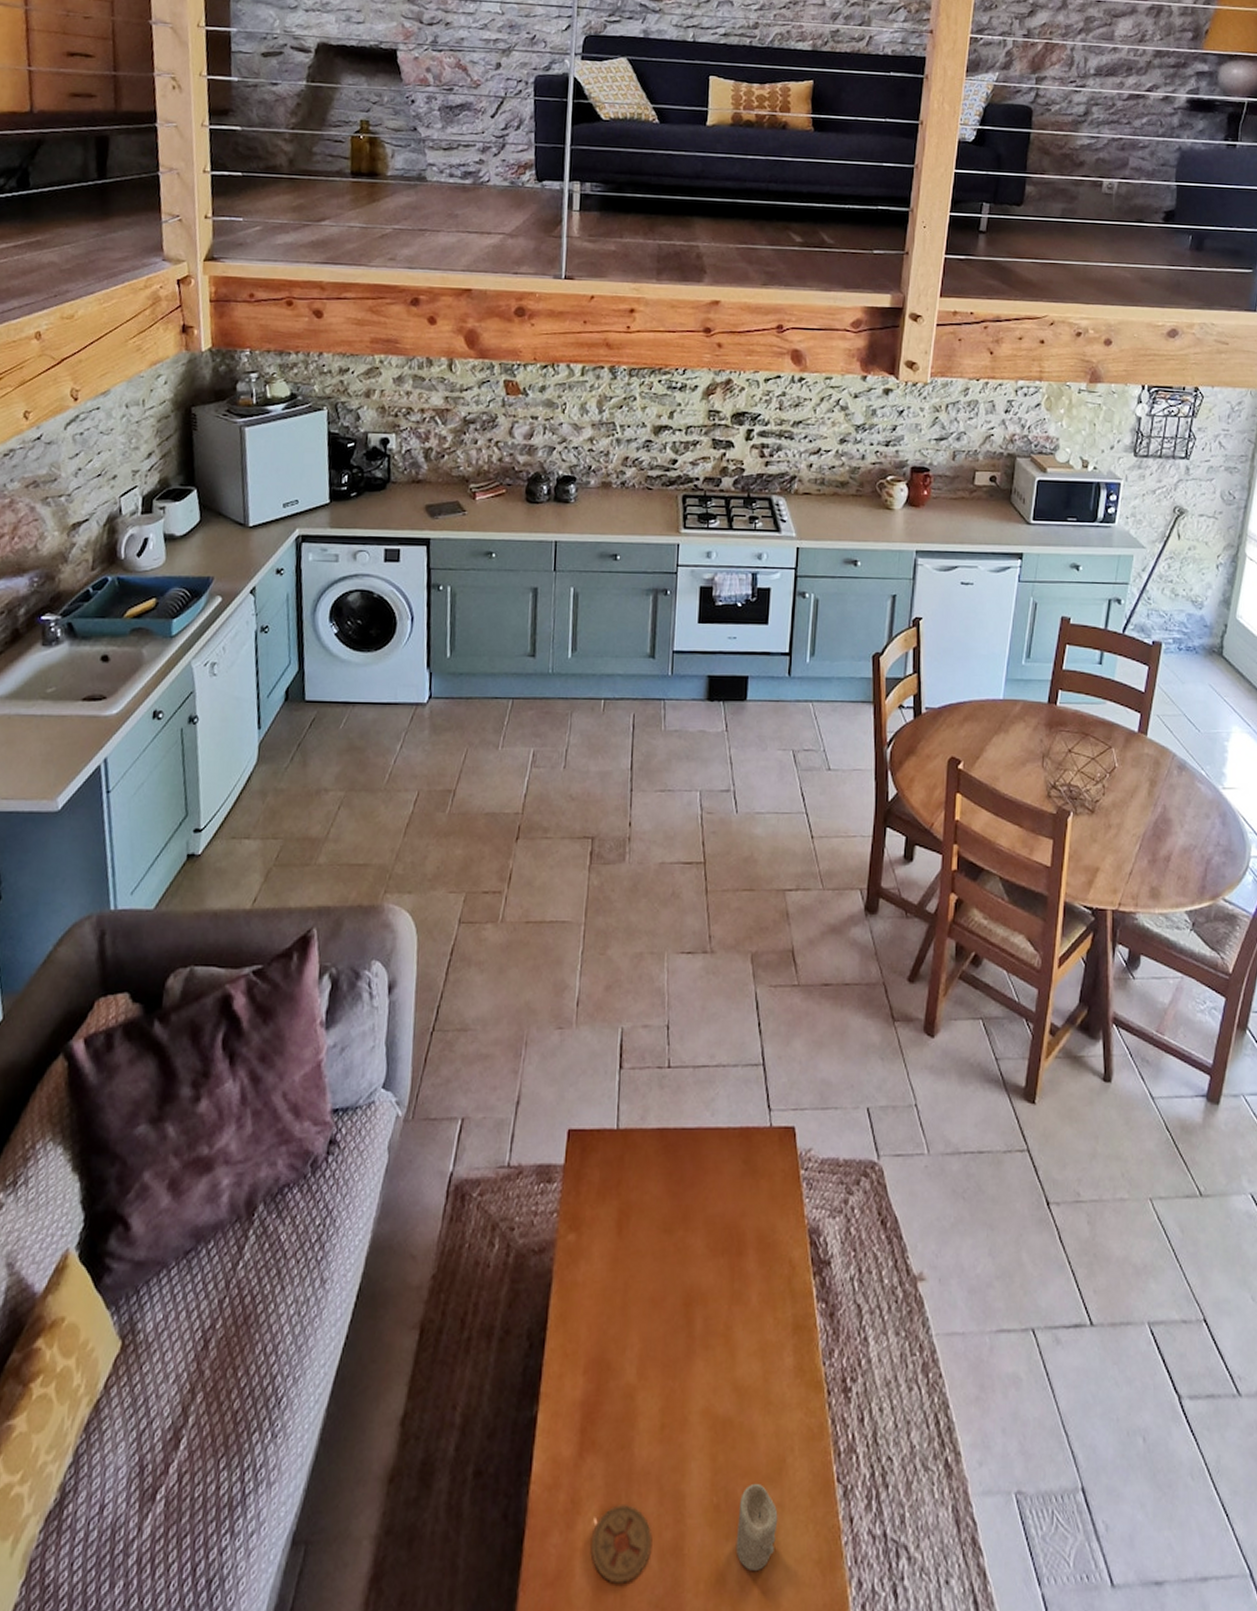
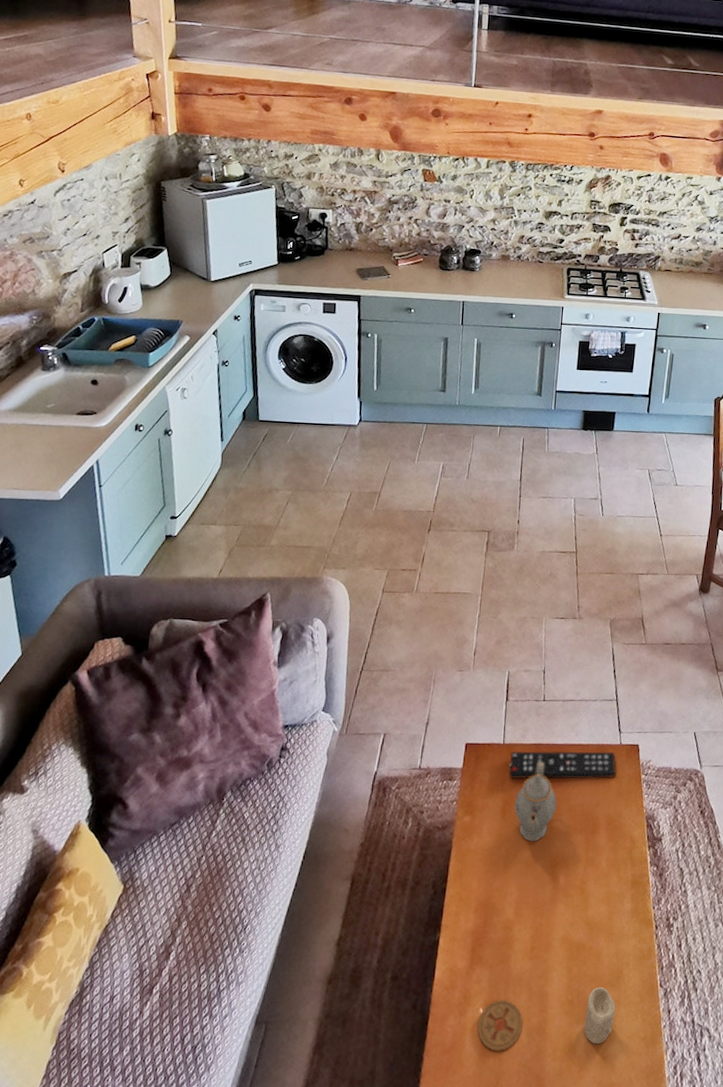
remote control: none [625,1138,767,1180] -> present [509,751,617,780]
teapot: none [633,1153,690,1269] -> present [514,761,557,842]

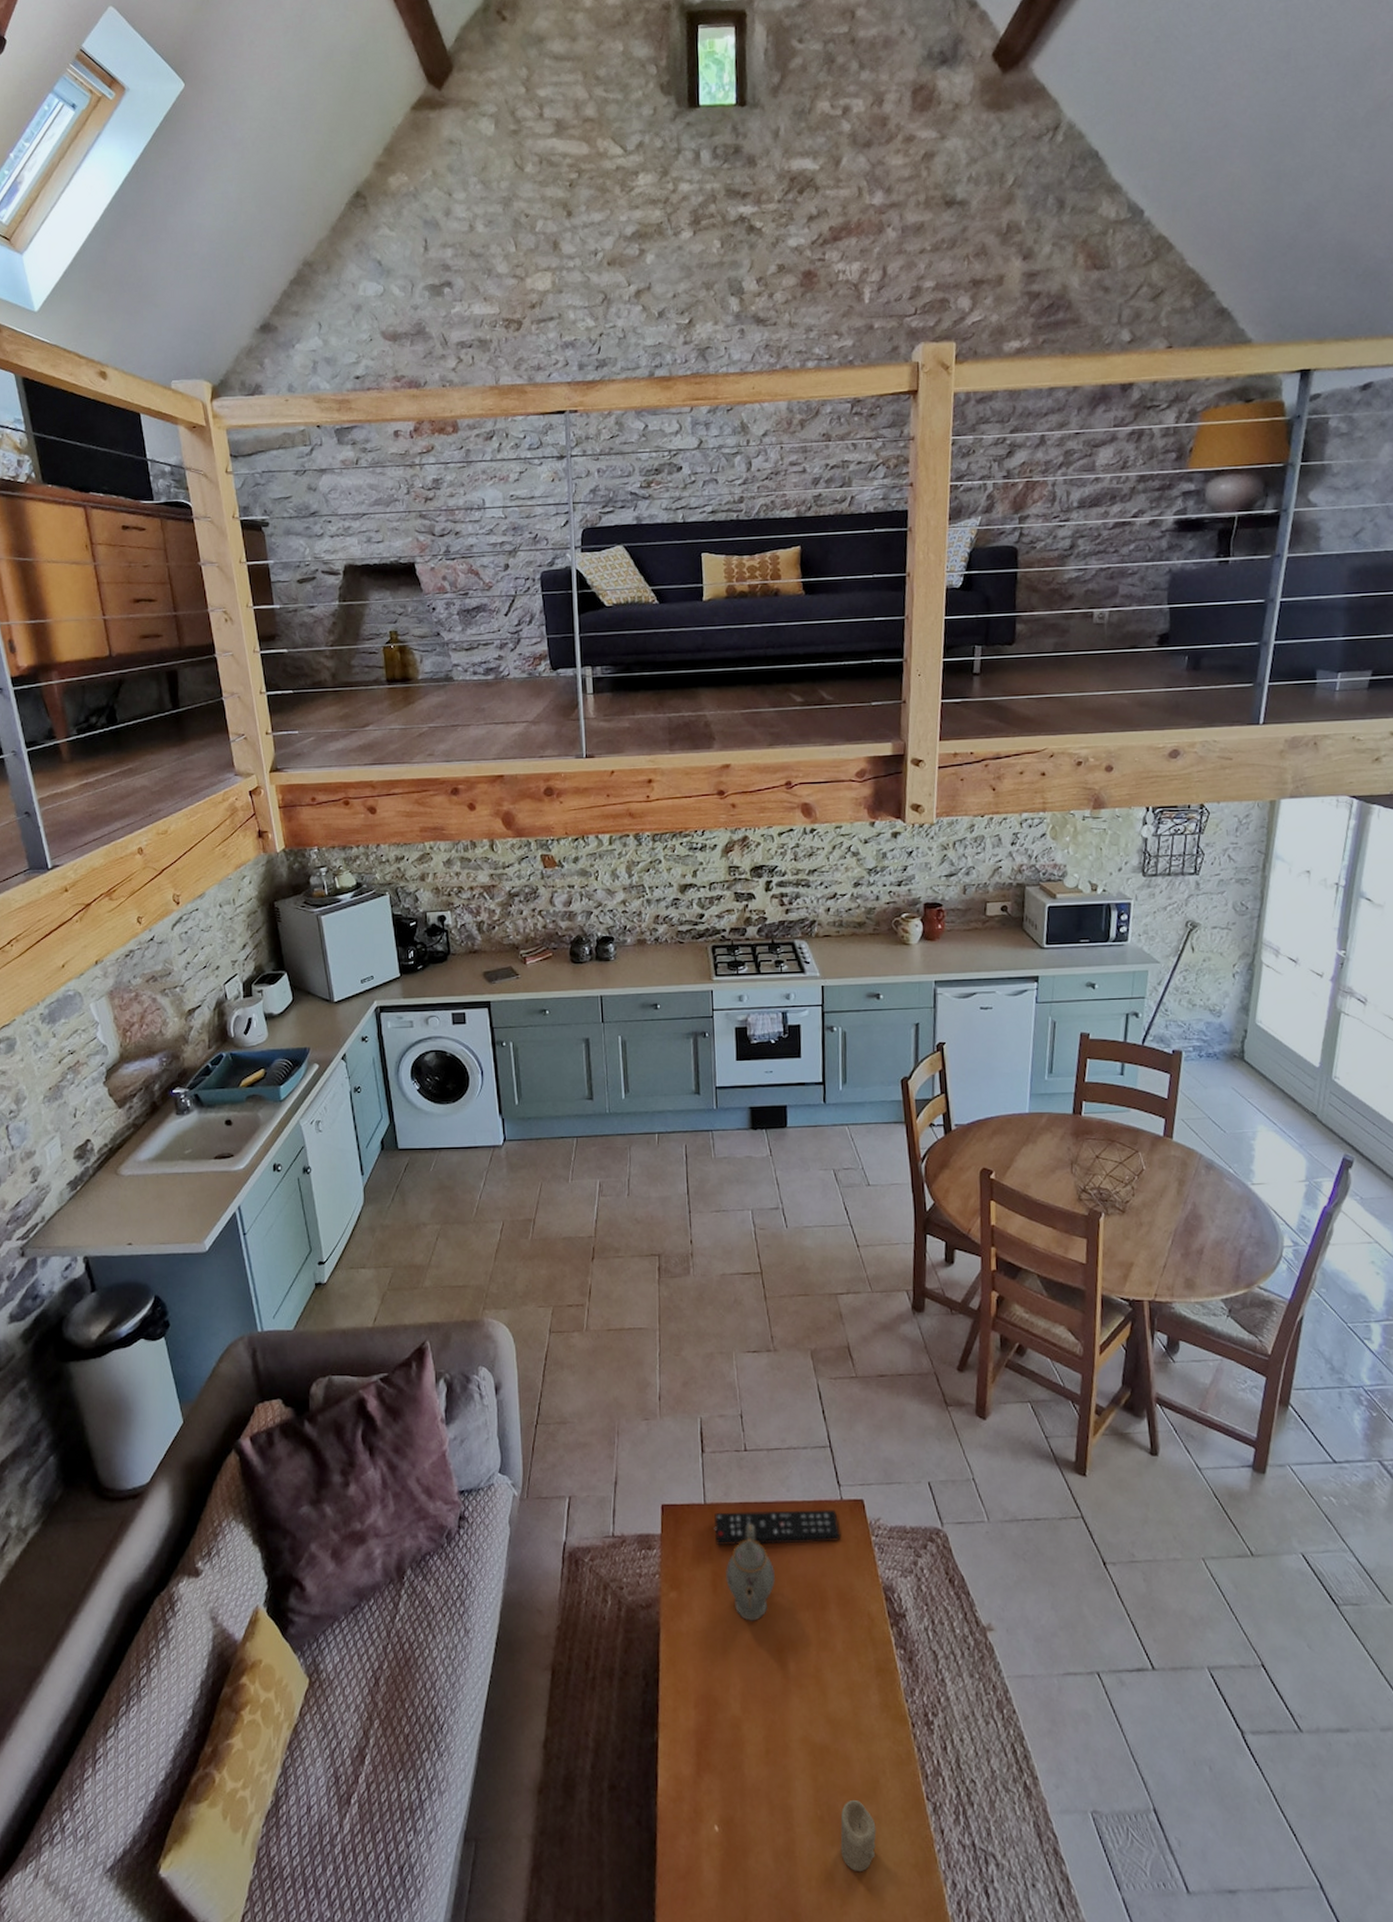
coaster: present [477,1000,523,1051] -> none [714,1815,767,1879]

